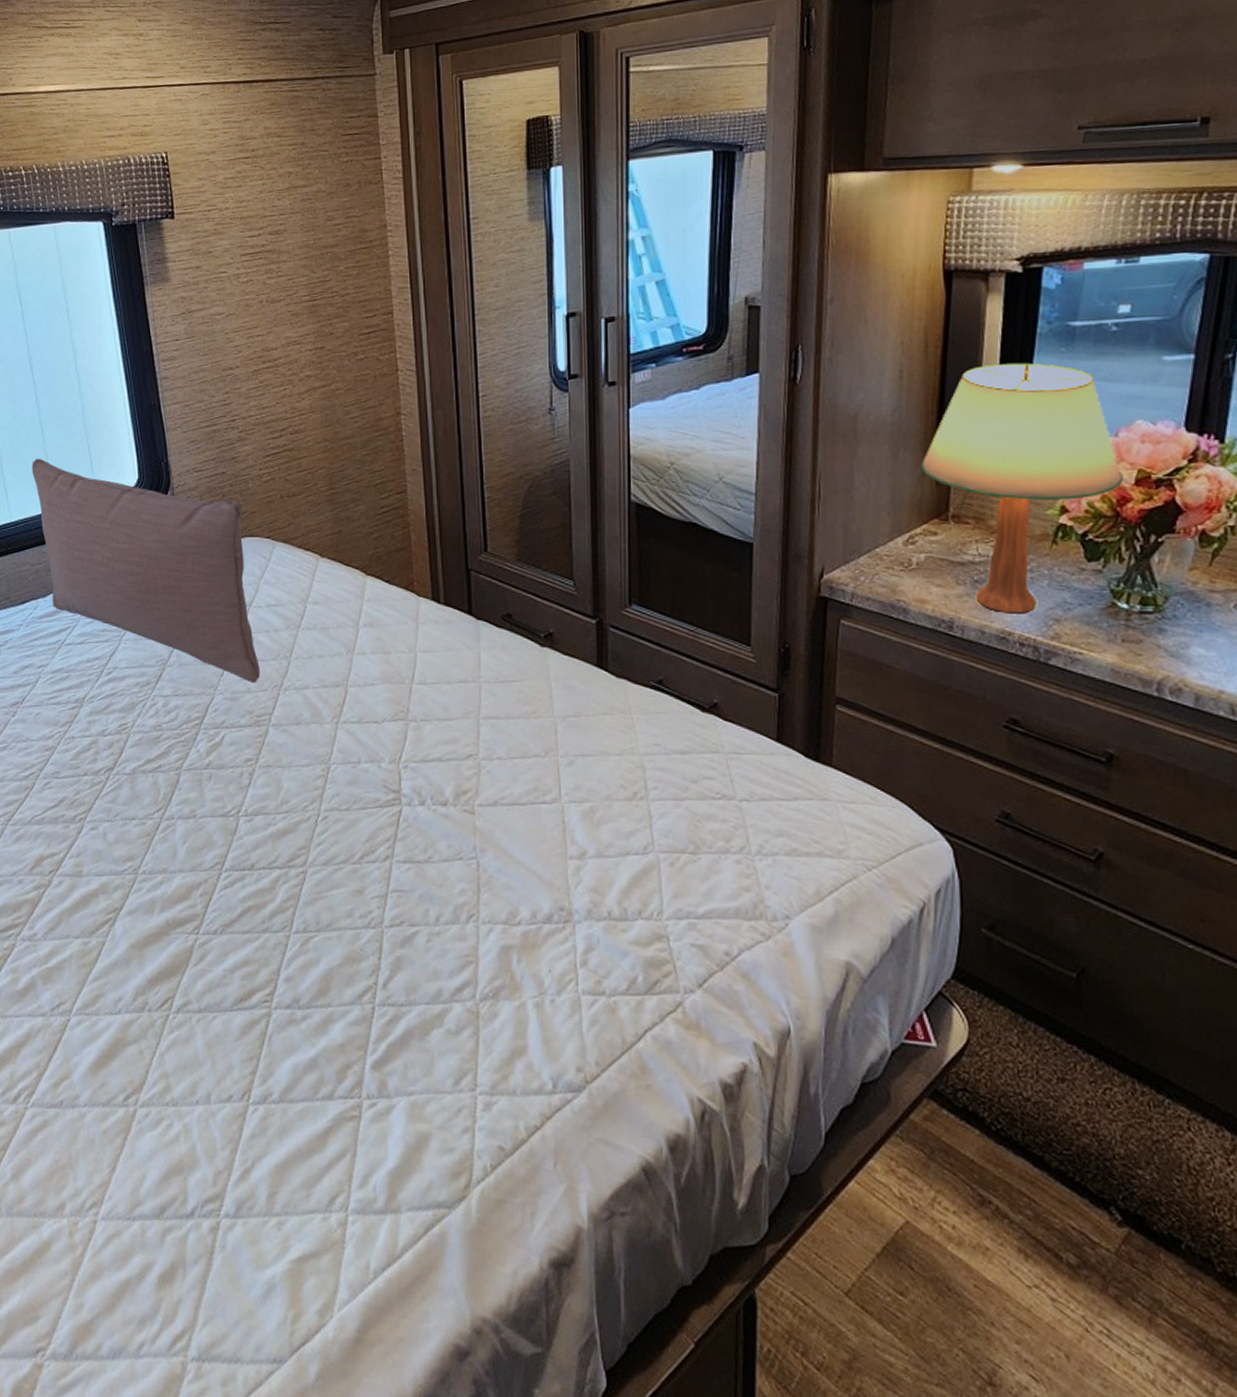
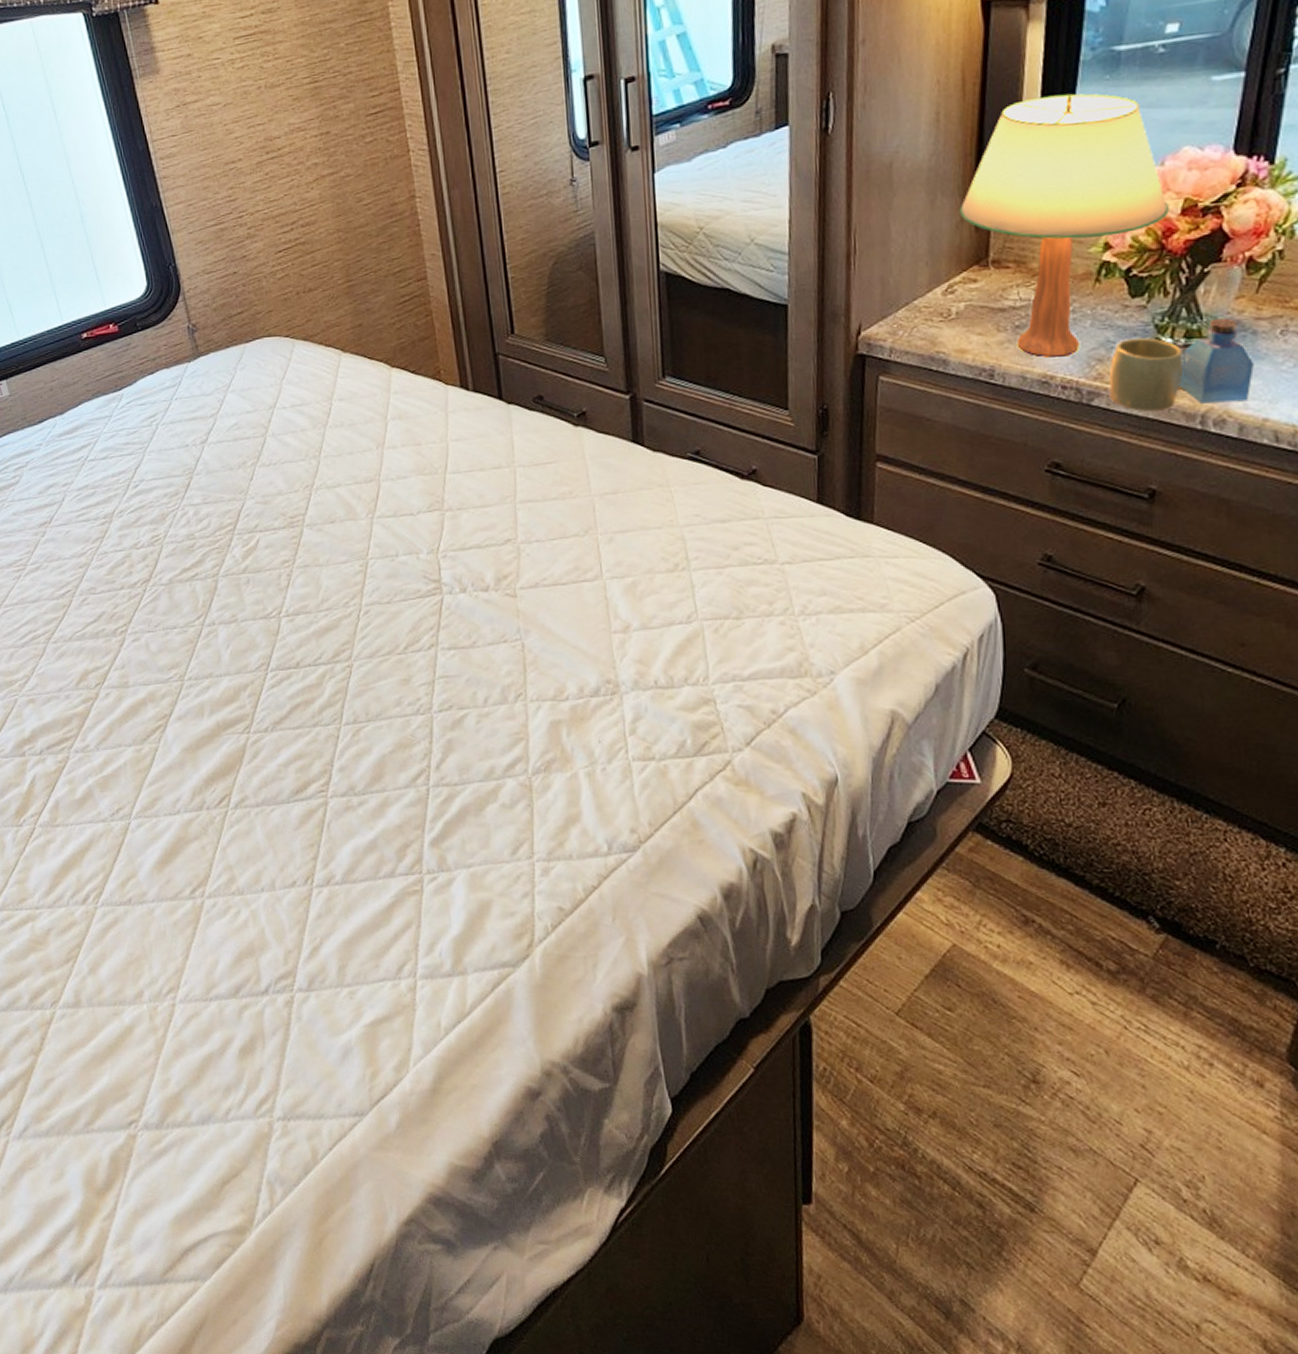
pillow: present [31,458,261,684] -> none [34,271,291,485]
mug: none [1065,602,1140,676] -> present [1108,338,1184,413]
perfume bottle: none [1135,588,1209,672] -> present [1179,318,1254,404]

